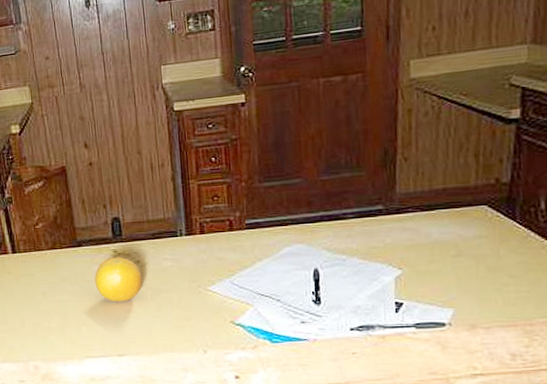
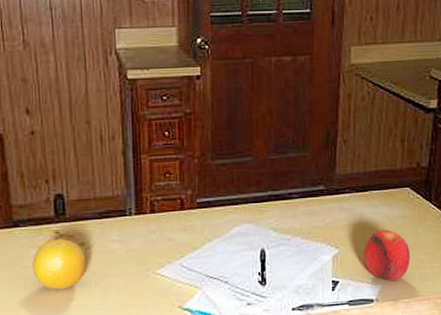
fruit: none [431,250,490,305] -> present [363,229,410,282]

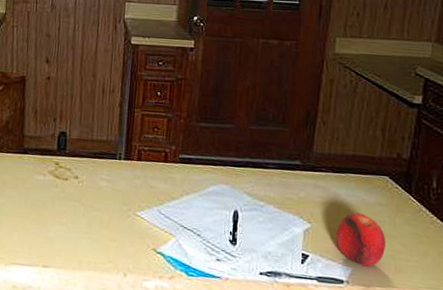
fruit: present [32,238,86,290] -> none [33,169,78,214]

